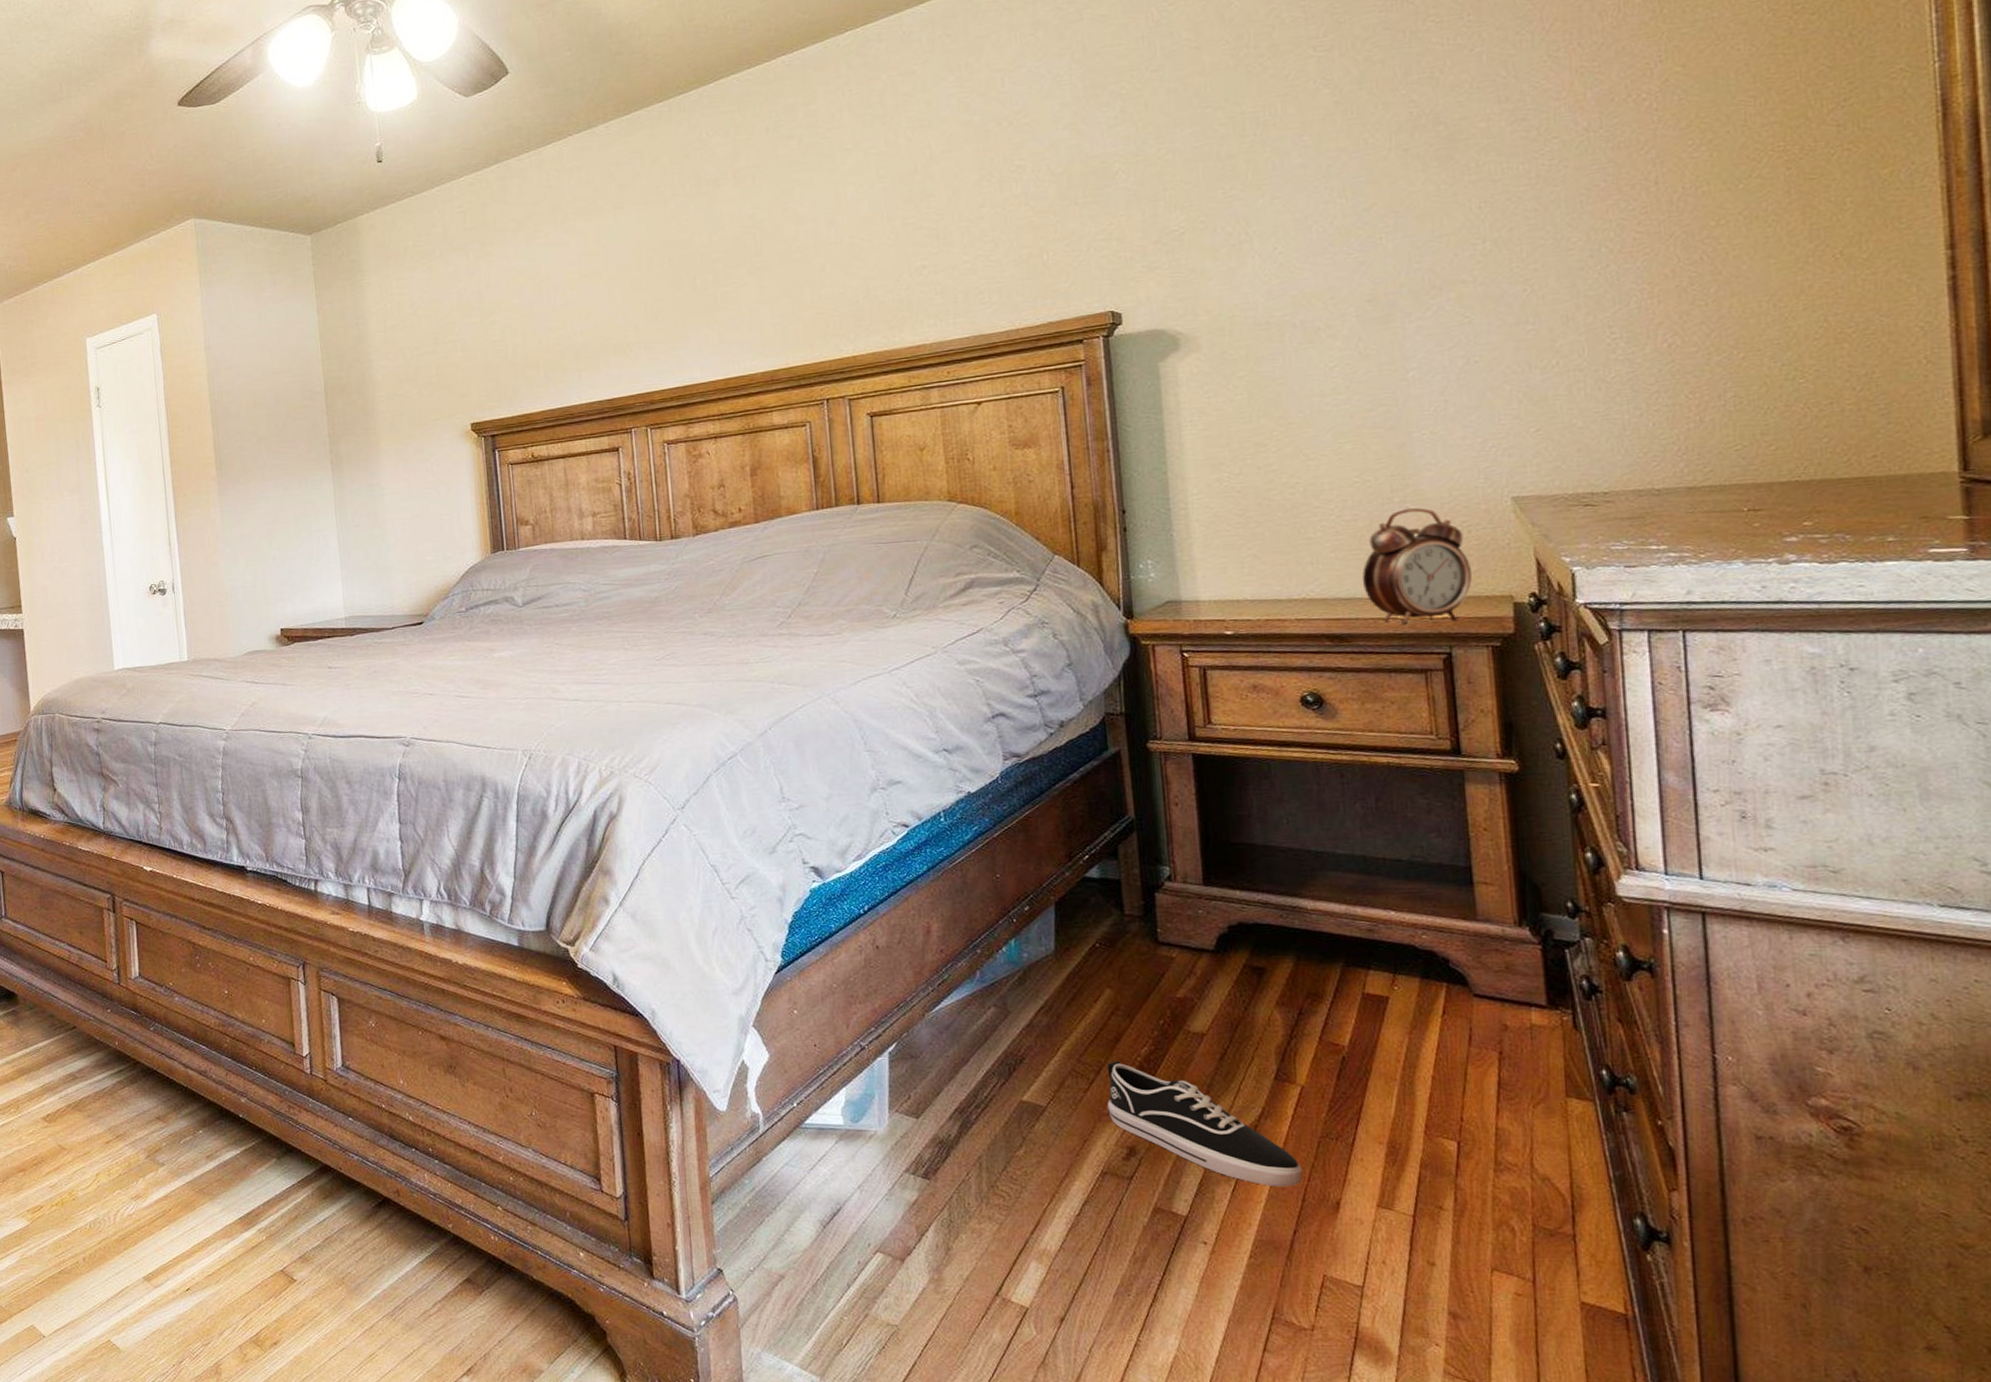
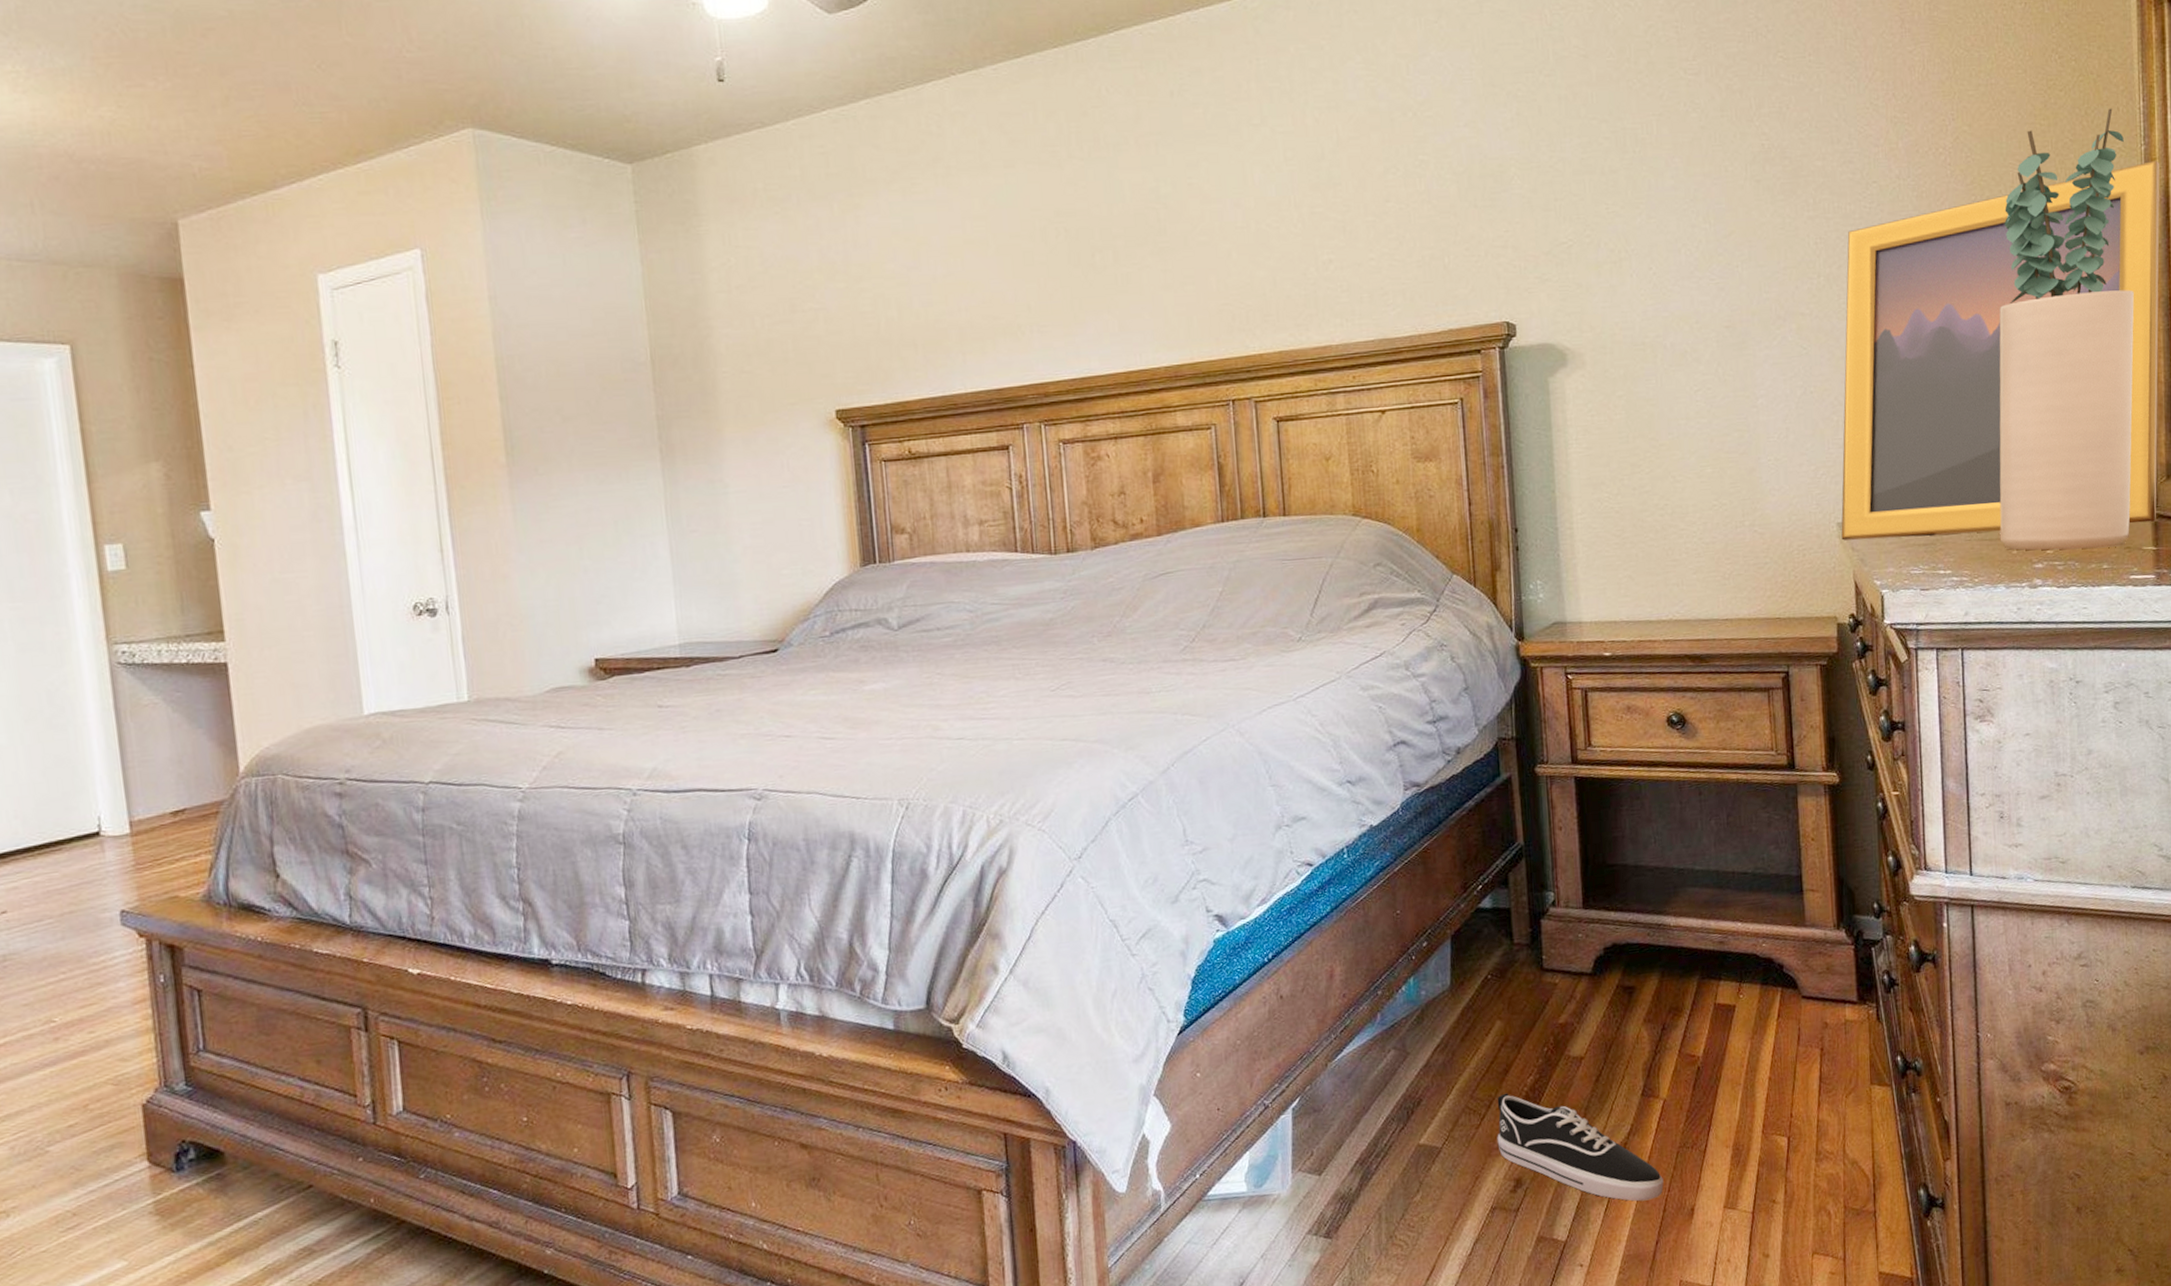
alarm clock: present [1362,507,1472,625] -> none [1719,531,1805,645]
picture frame: none [1517,76,1968,516] -> present [1841,160,2160,541]
vase: none [1728,25,1928,523] -> present [1999,108,2134,551]

